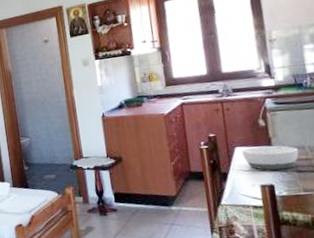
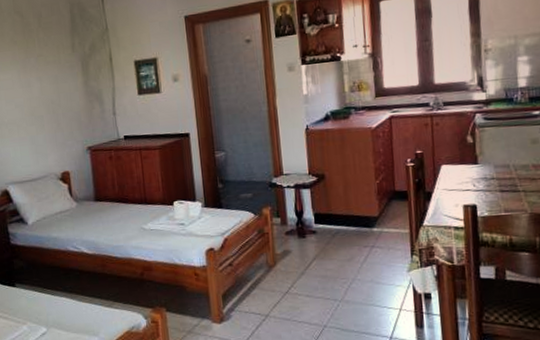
bowl: present [242,145,299,171] -> none [448,163,504,190]

